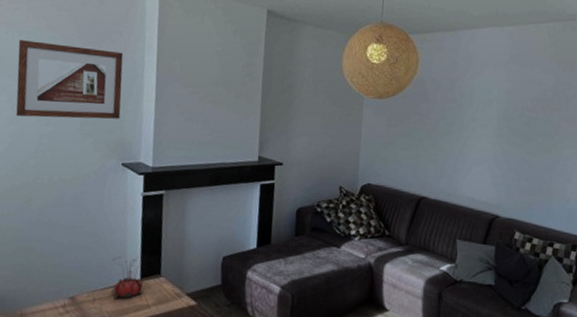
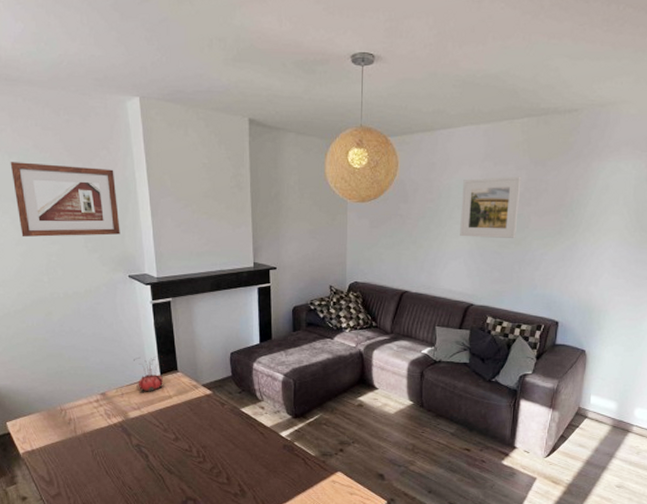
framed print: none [484,80,549,145] -> present [460,176,522,238]

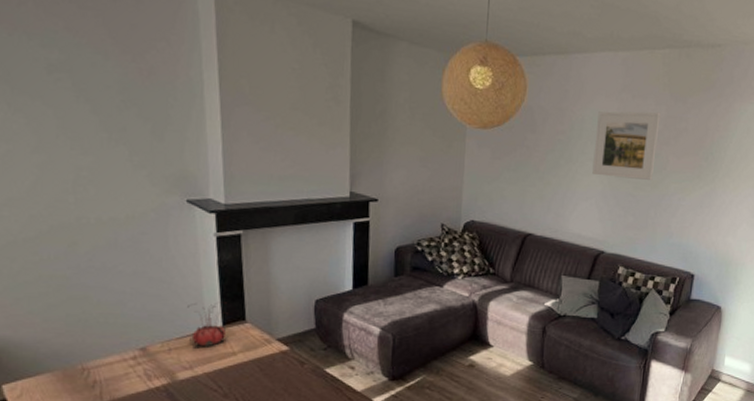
picture frame: present [10,162,120,237] -> none [29,45,179,148]

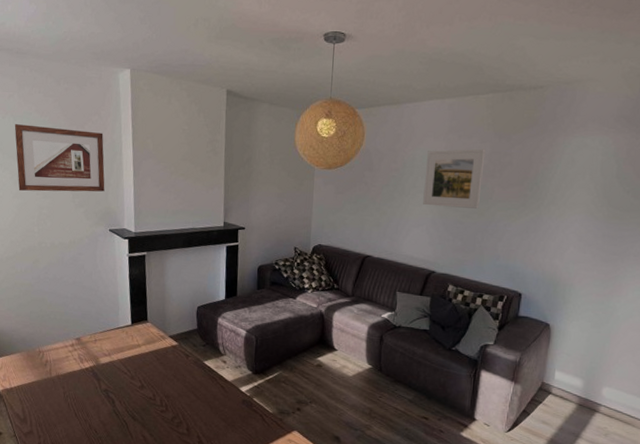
picture frame: none [29,45,179,148] -> present [14,124,105,192]
flower: present [188,302,228,347] -> none [108,306,135,340]

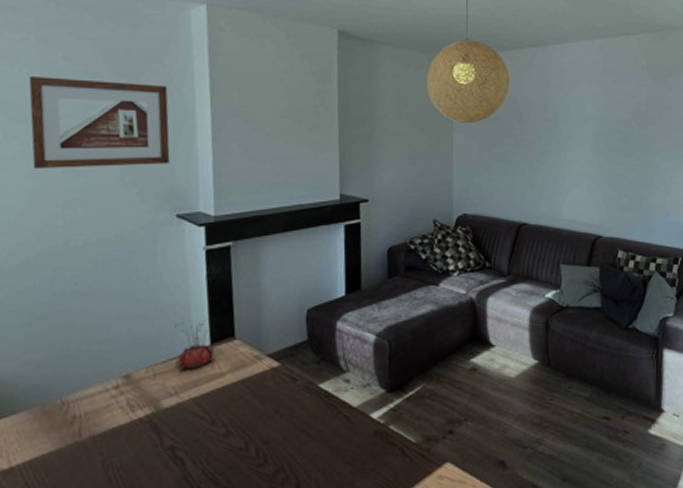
flower: none [108,306,135,340] -> present [174,318,216,370]
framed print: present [423,148,486,209] -> none [580,93,643,160]

